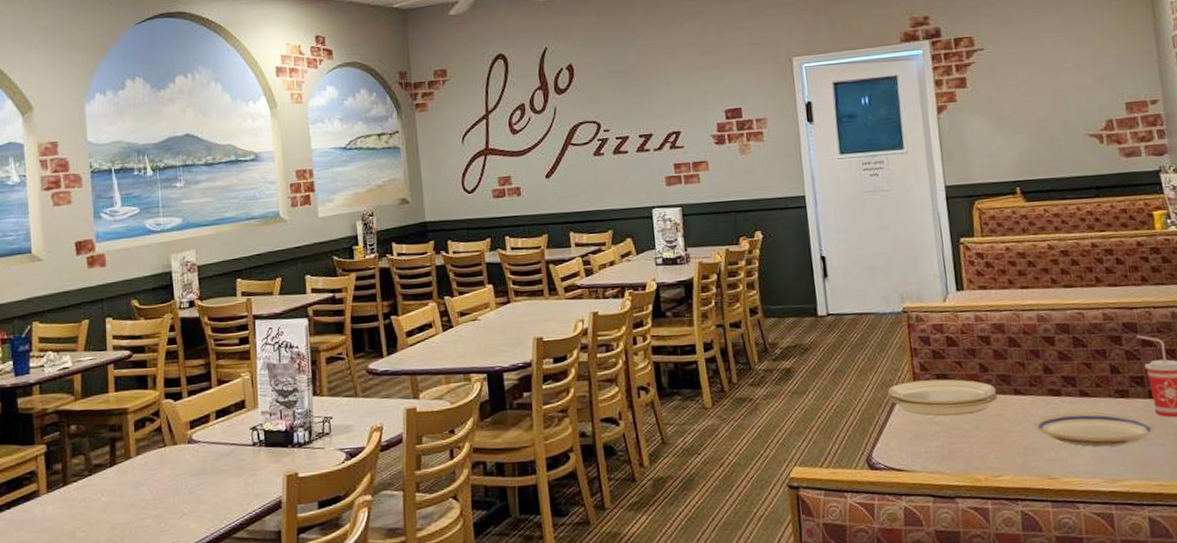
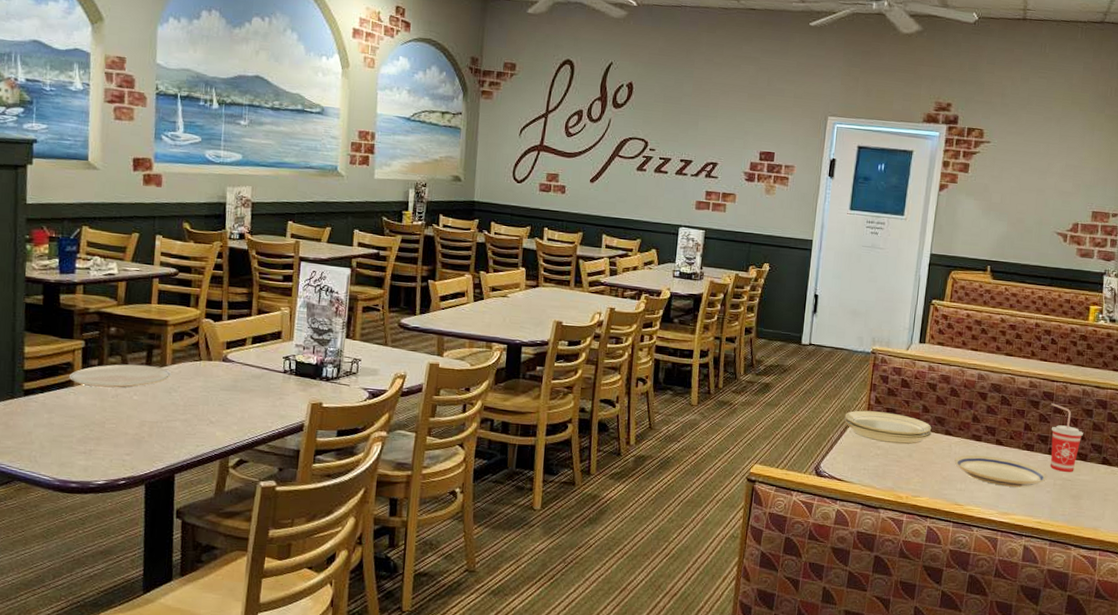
plate: none [33,460,137,494] -> present [68,364,171,388]

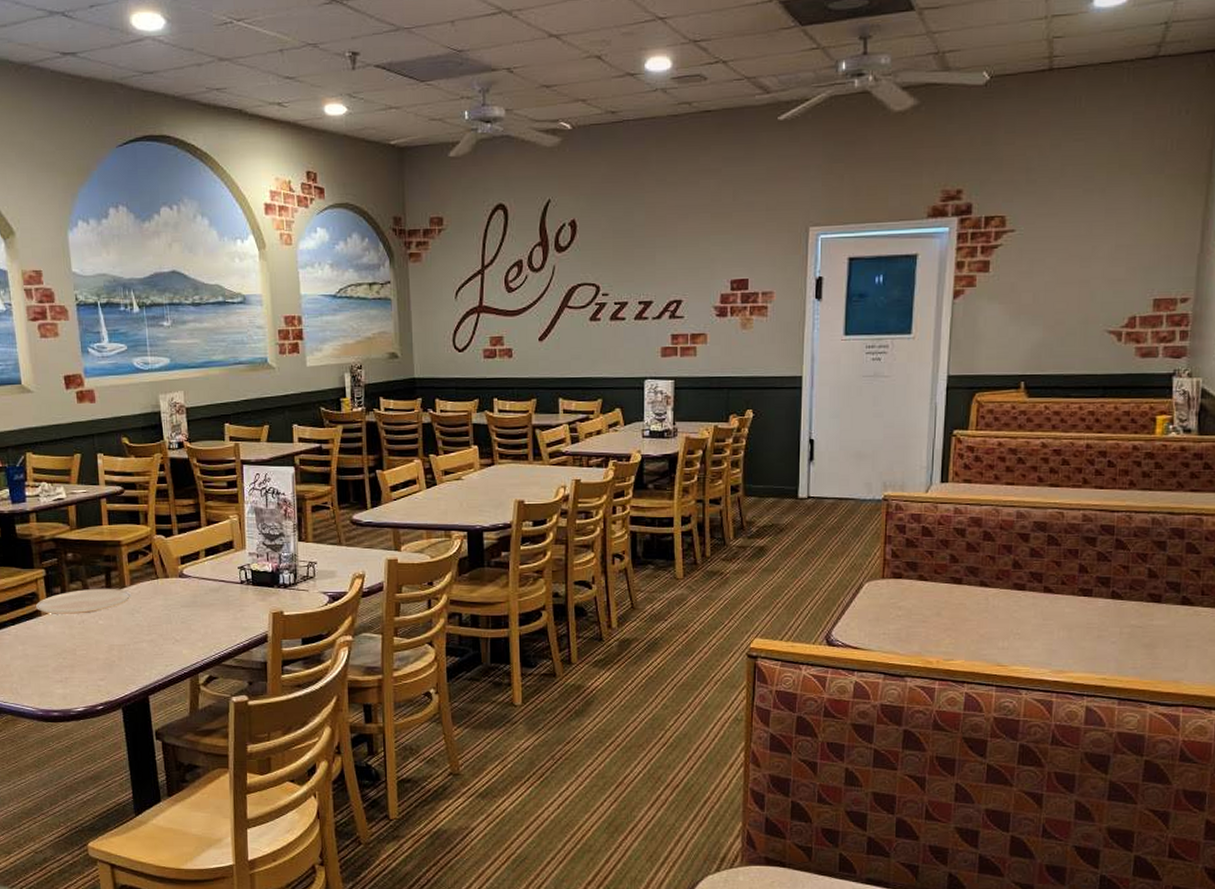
plate: present [844,410,932,444] -> none [856,567,963,602]
plate: present [954,454,1048,488] -> none [993,606,1112,640]
beverage cup: present [1050,403,1084,473] -> none [1111,538,1156,619]

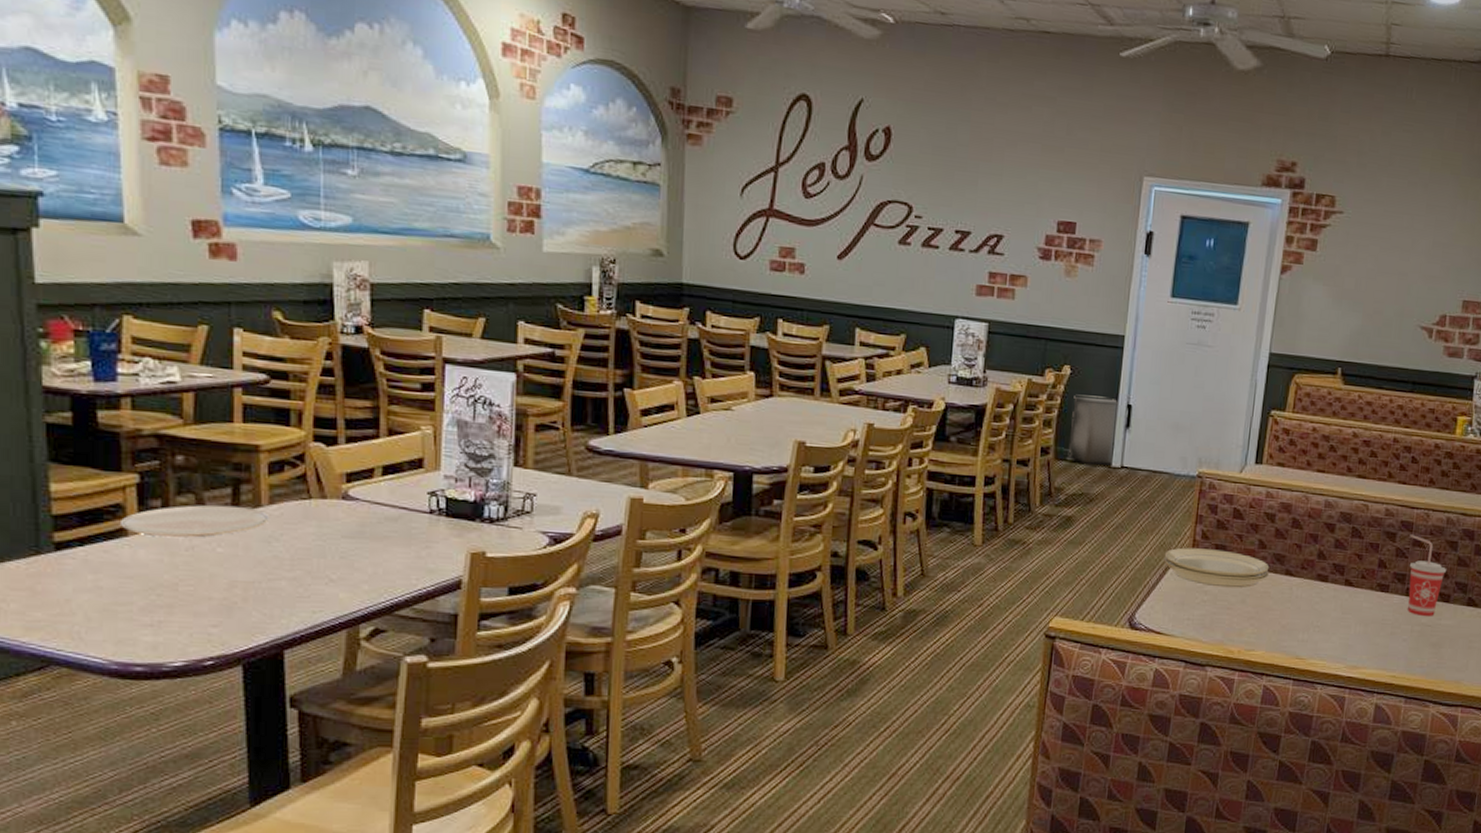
pedal bin: none [755,434,800,499] -> present [1066,395,1118,467]
plate: none [856,567,963,602] -> present [1164,547,1270,588]
beverage cup: none [1111,538,1156,619] -> present [1408,534,1447,617]

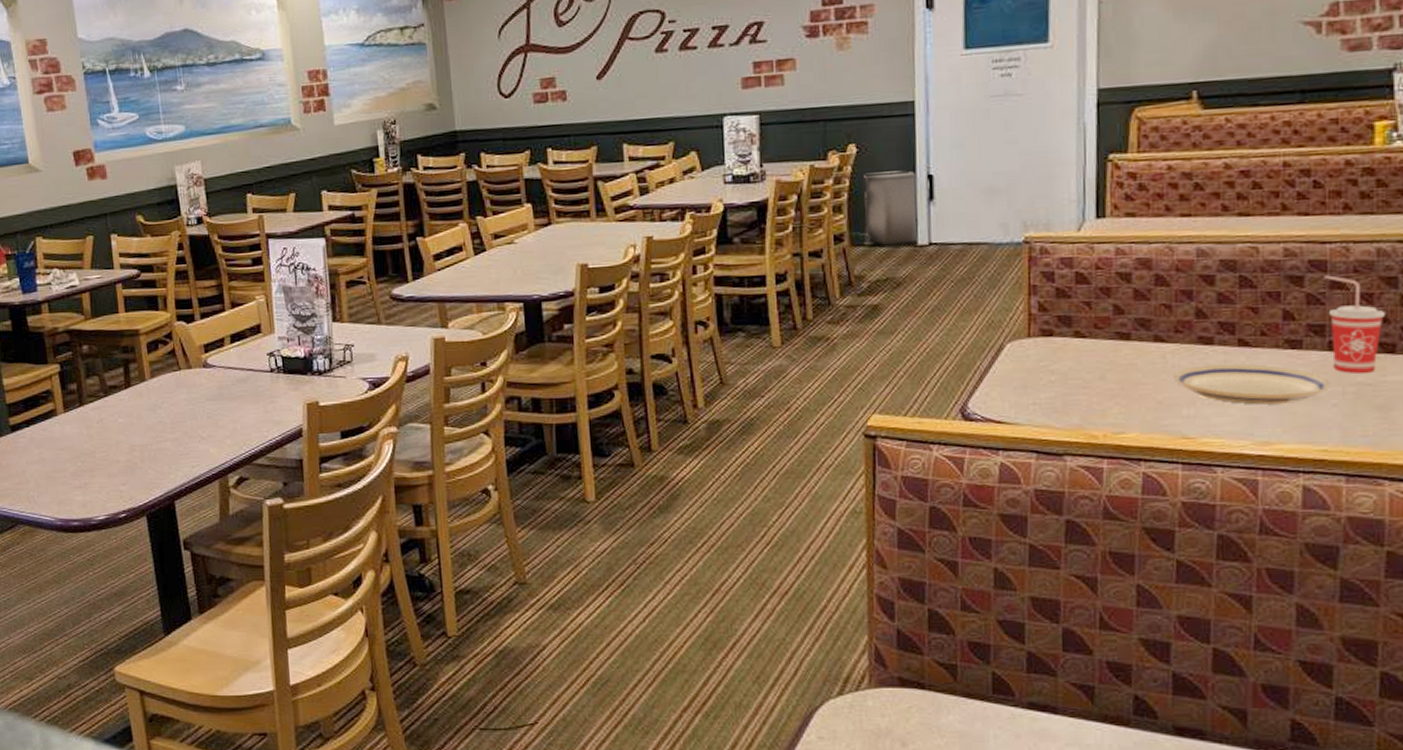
plate: present [119,504,269,538] -> none [50,382,152,414]
plate: present [1164,547,1270,588] -> none [994,321,1132,364]
plate: none [1296,598,1404,636] -> present [1173,363,1331,405]

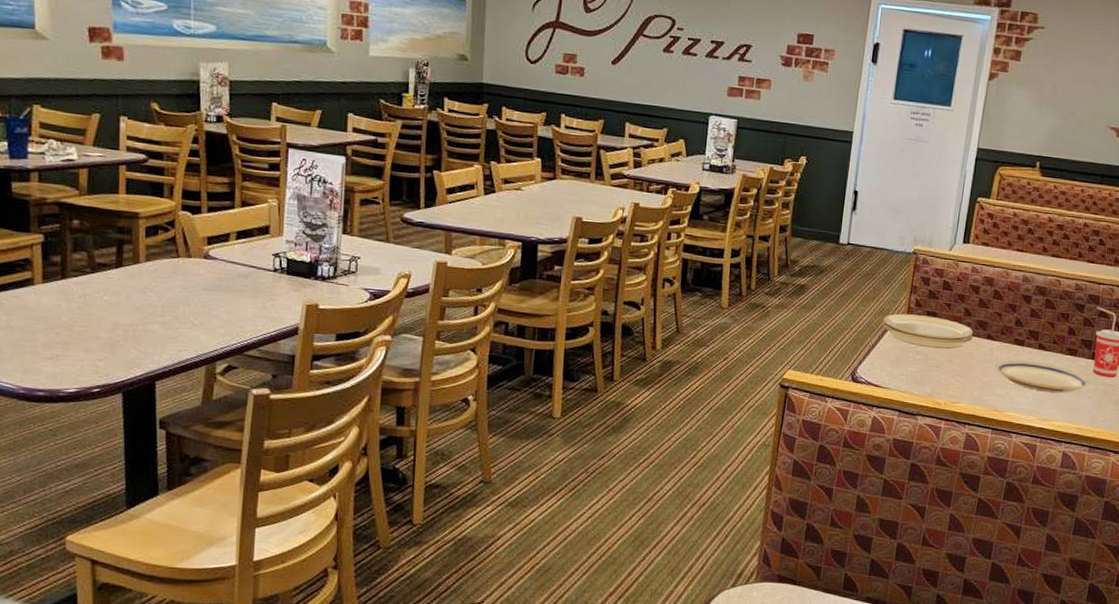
pedal bin: present [863,171,918,248] -> none [801,181,846,243]
plate: none [994,321,1132,364] -> present [882,313,974,349]

